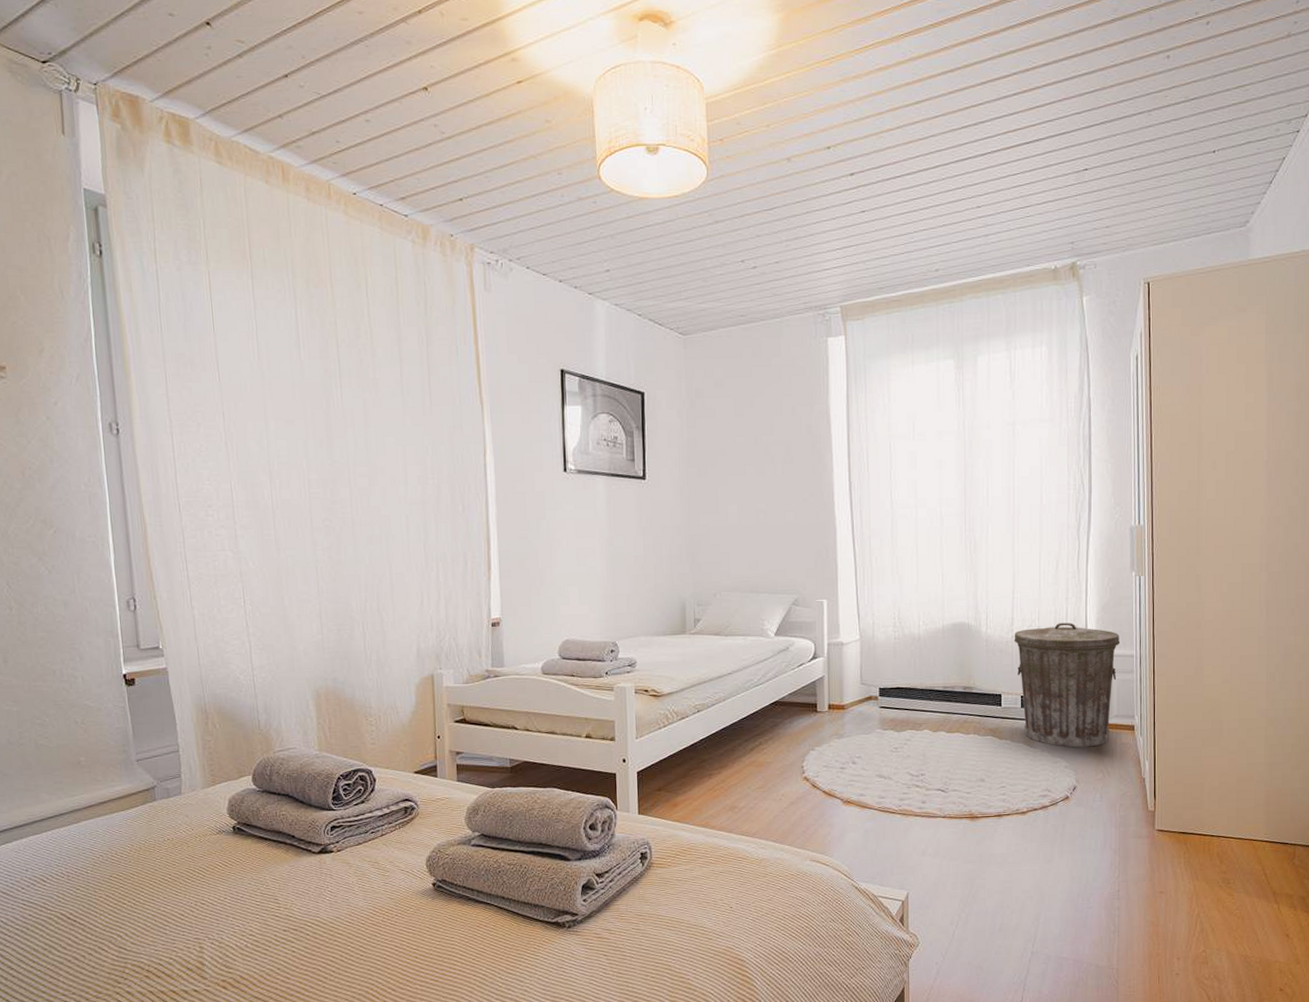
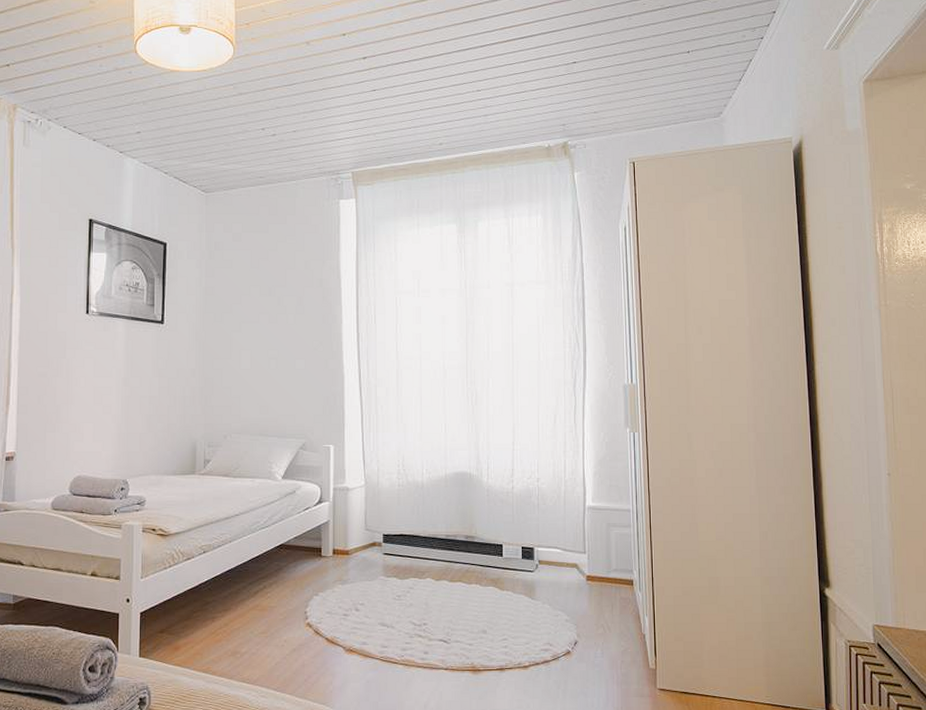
trash can: present [1014,623,1121,748] -> none [514,475,617,601]

